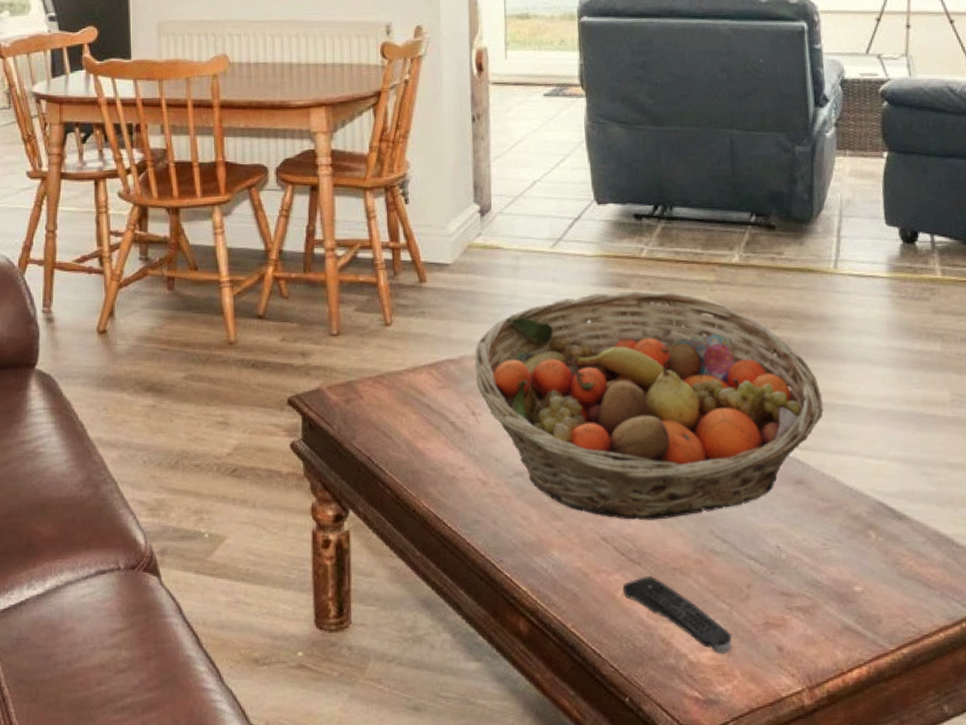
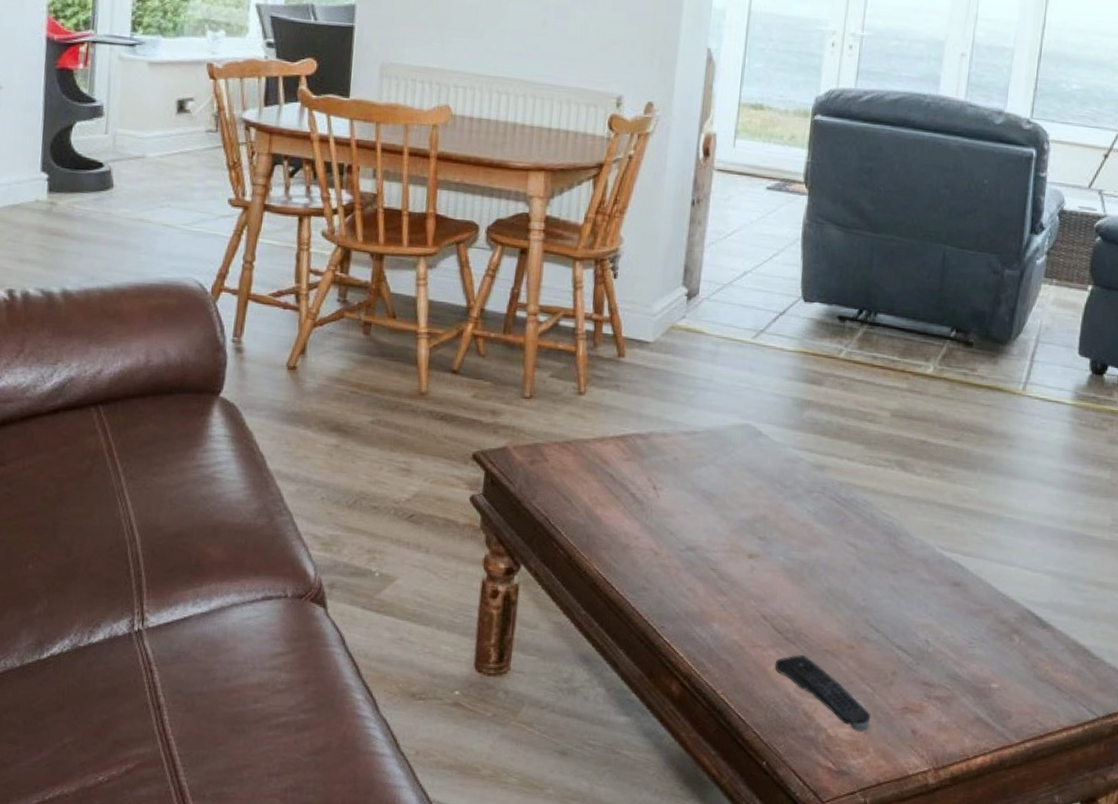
fruit basket: present [475,291,824,521] -> none [660,387,991,605]

